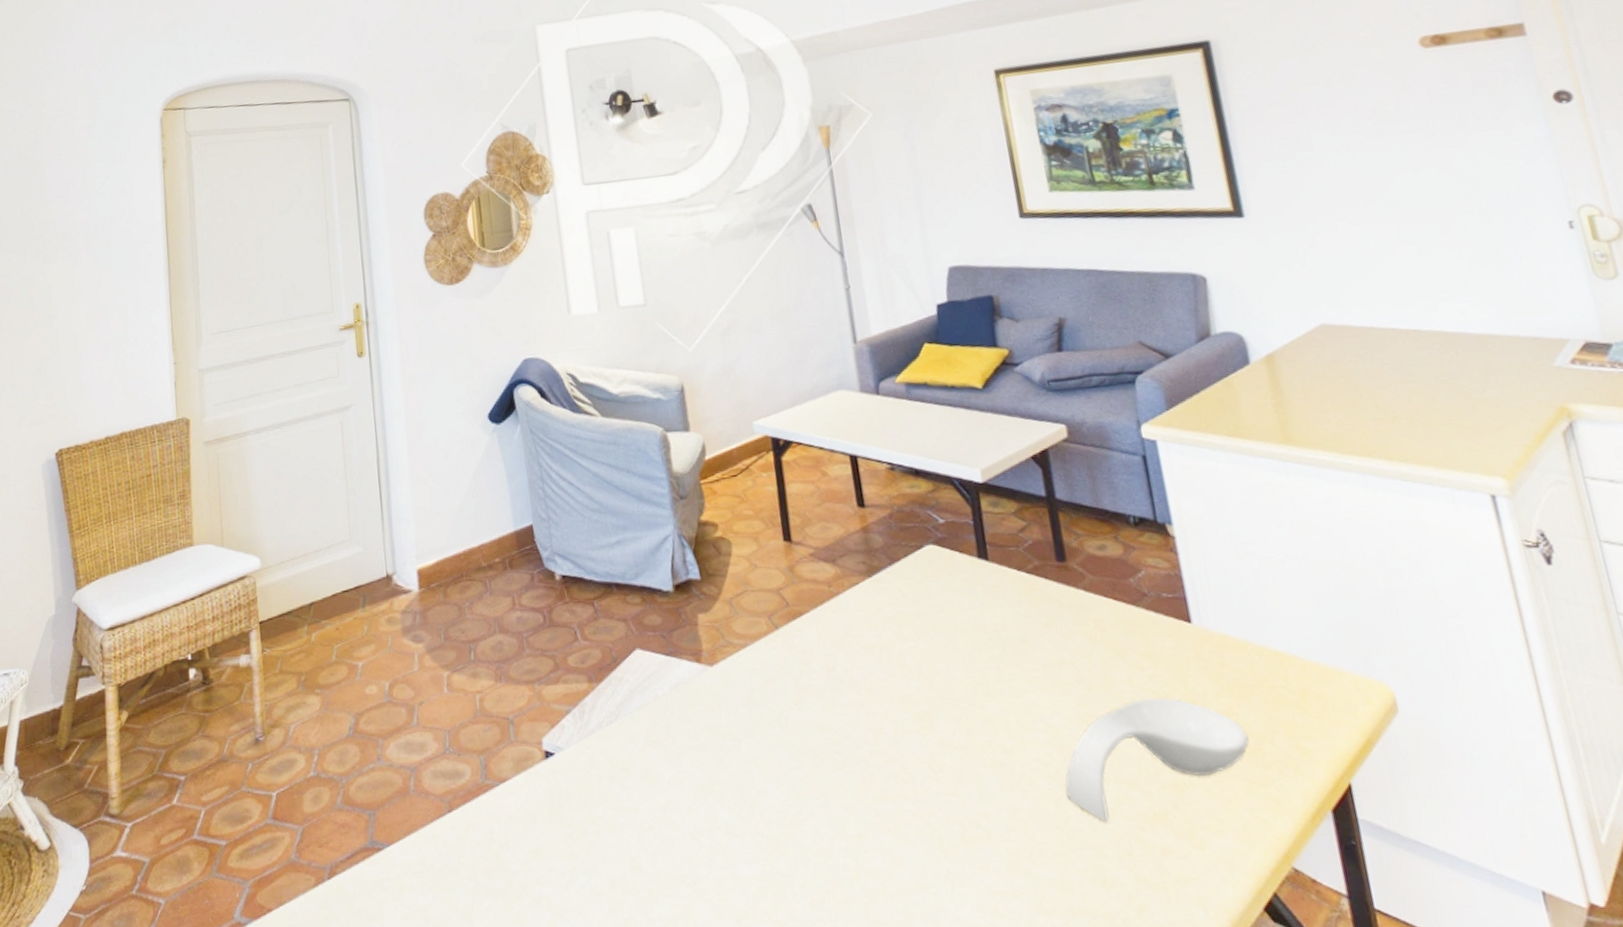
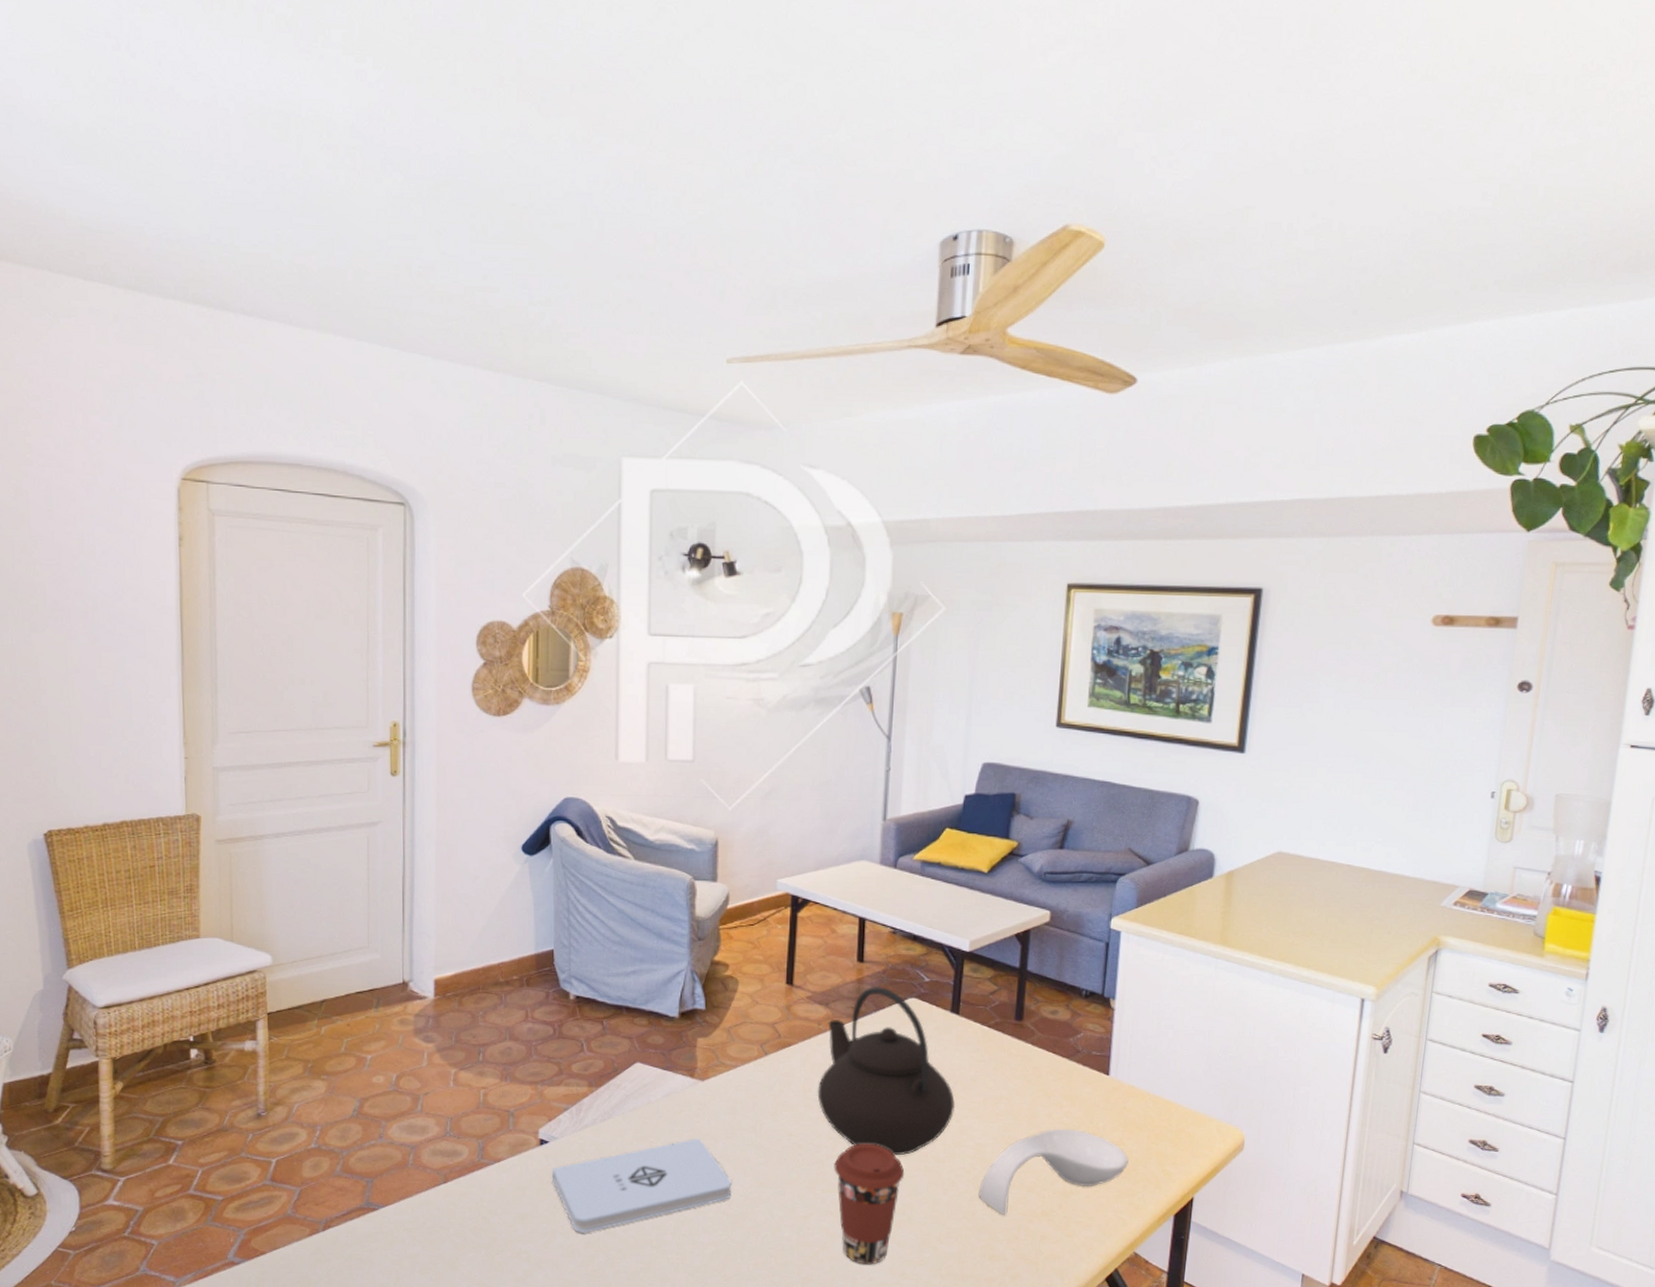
notepad: none [561,739,768,870] -> present [551,1138,732,1233]
teapot: none [839,533,1011,748] -> present [817,985,956,1156]
coffee cup: none [880,733,970,900] -> present [834,1143,905,1265]

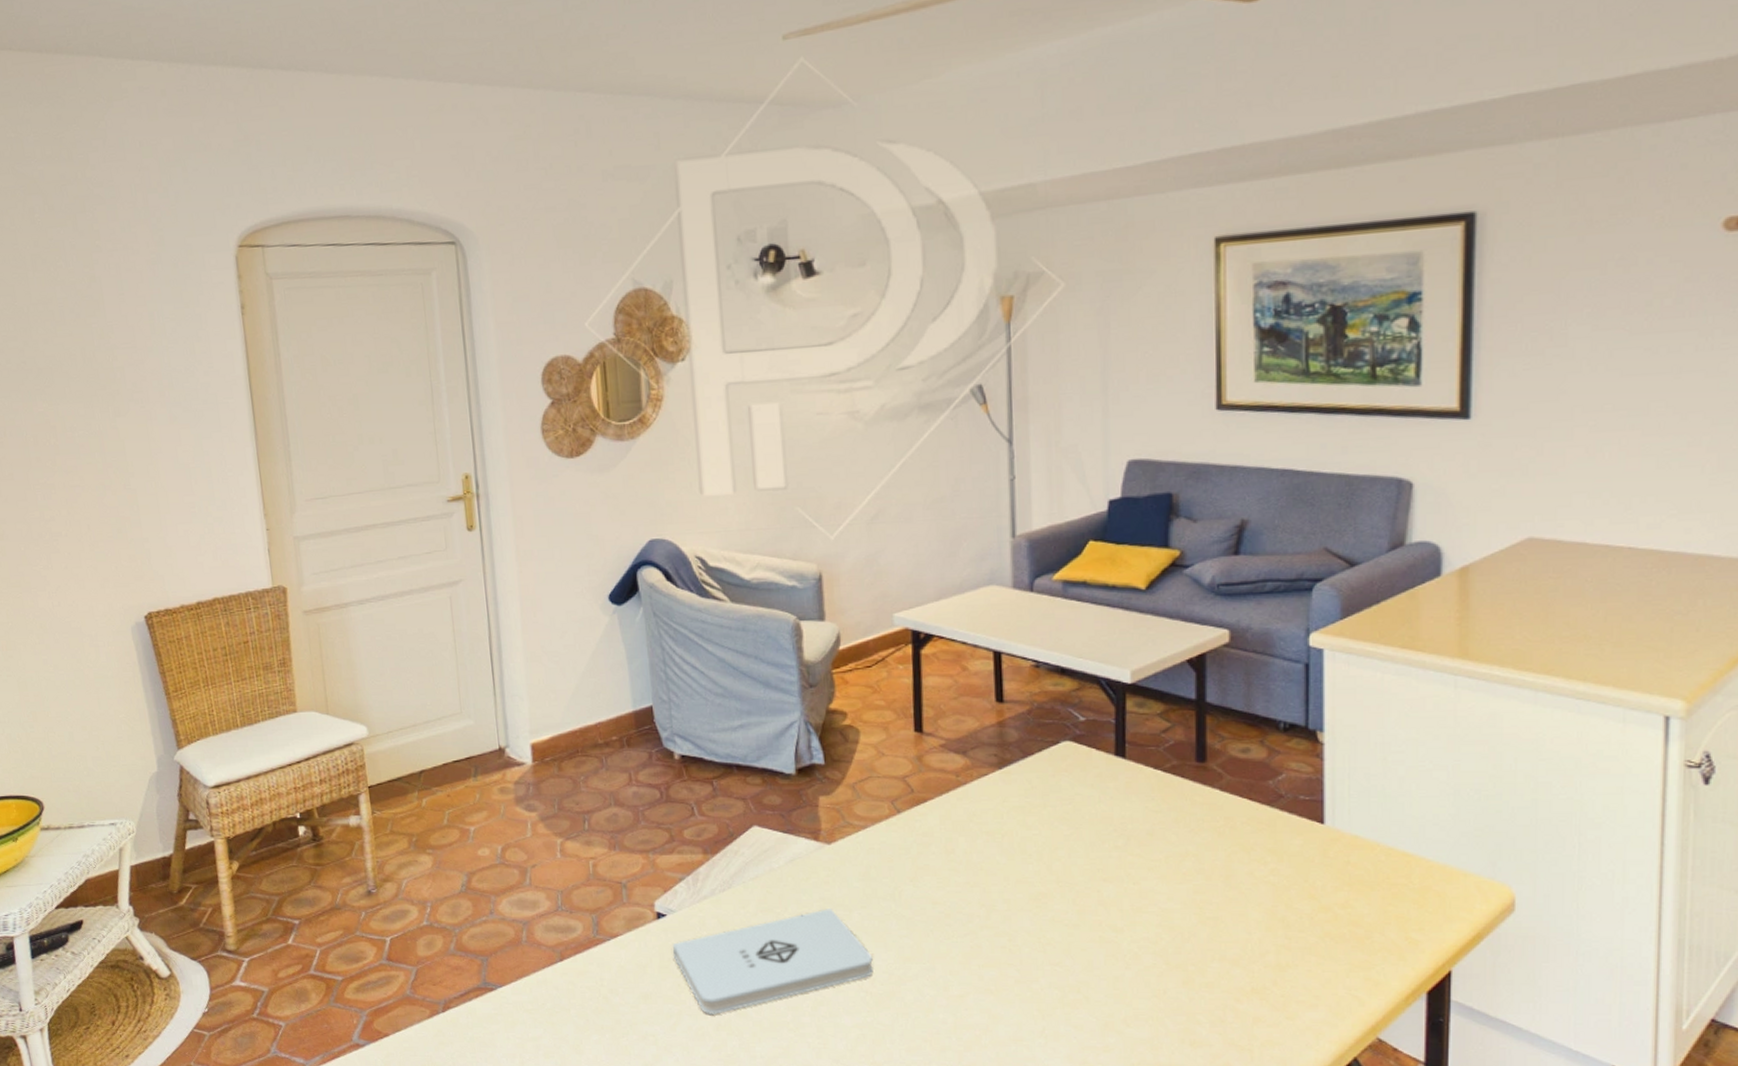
teapot: present [817,985,956,1156] -> none [962,728,1131,925]
coffee cup: present [834,1143,905,1265] -> none [989,911,1076,1051]
spoon rest: present [978,1128,1129,1215] -> none [1169,889,1359,993]

